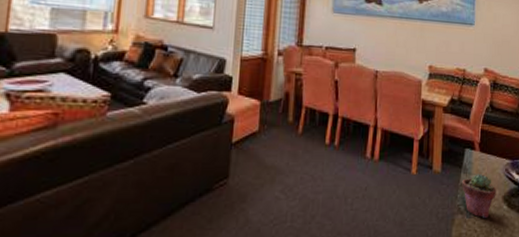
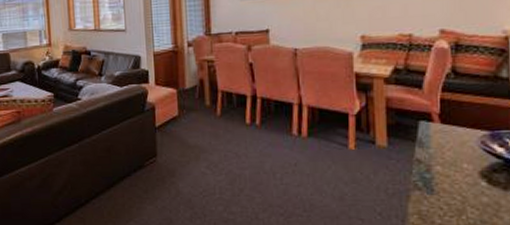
potted succulent: present [462,174,496,218] -> none [417,147,469,195]

